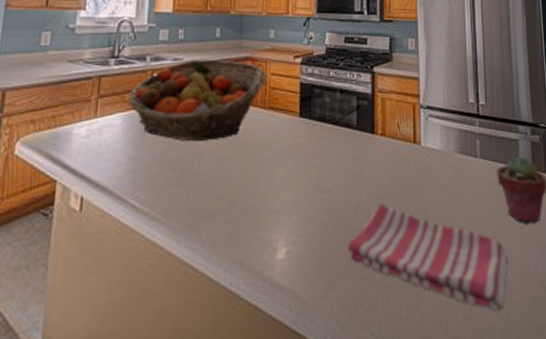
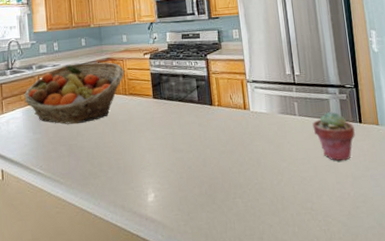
dish towel: present [348,203,507,311] -> none [200,155,326,226]

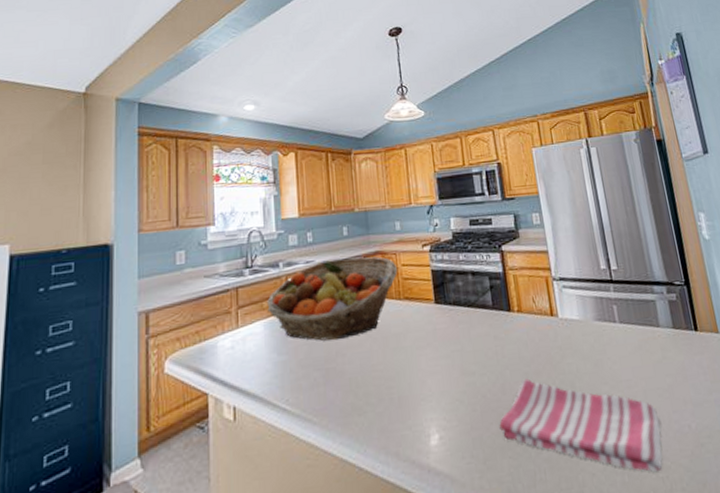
dish towel: none [200,155,326,226] -> present [499,378,663,473]
potted succulent: present [312,112,356,161] -> none [637,316,691,382]

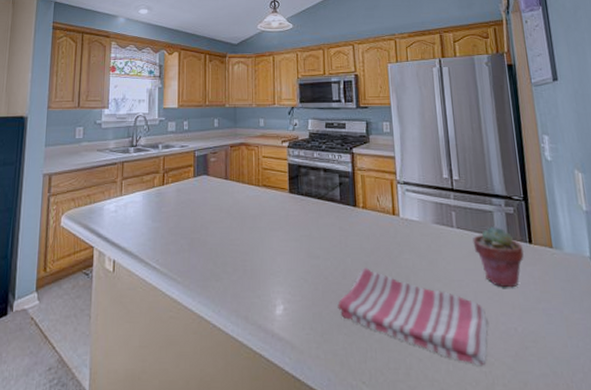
fruit basket: present [267,256,398,341] -> none [146,146,259,215]
potted succulent: none [637,316,691,382] -> present [473,227,525,288]

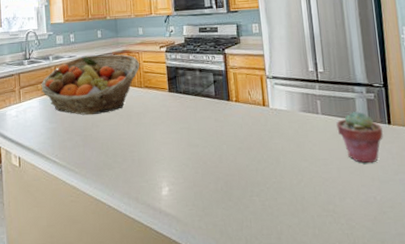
fruit basket: none [146,146,259,215] -> present [41,54,140,115]
dish towel: present [338,267,488,366] -> none [216,152,349,229]

